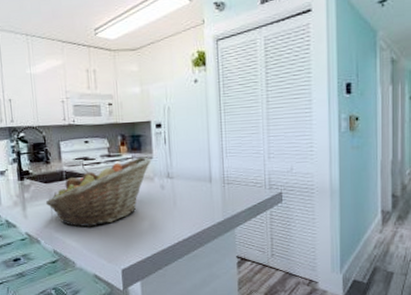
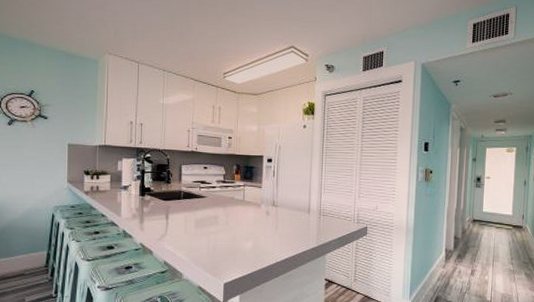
fruit basket: present [45,157,151,227] -> none [162,185,260,243]

